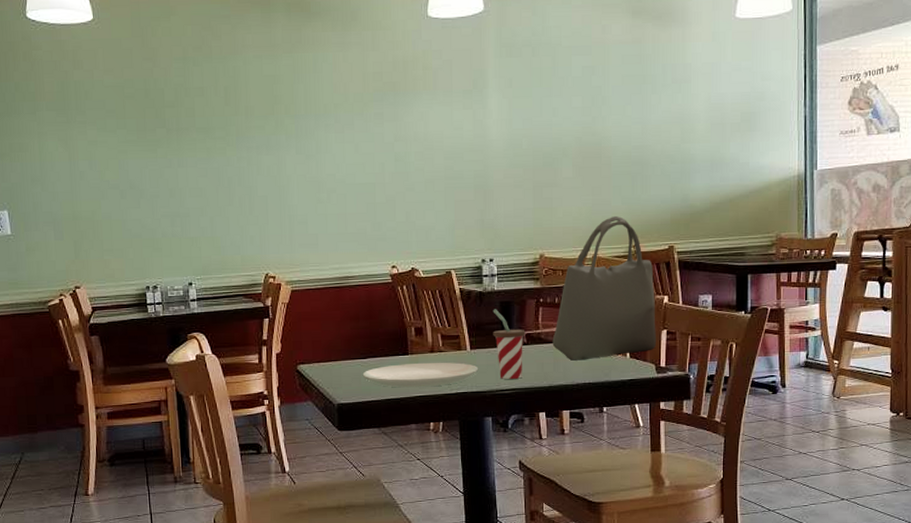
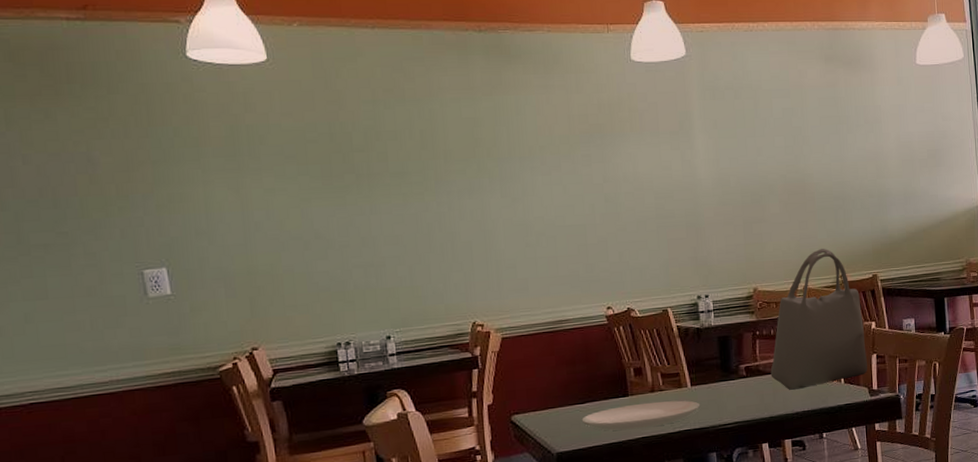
beverage cup: present [493,309,525,379] -> none [711,344,744,414]

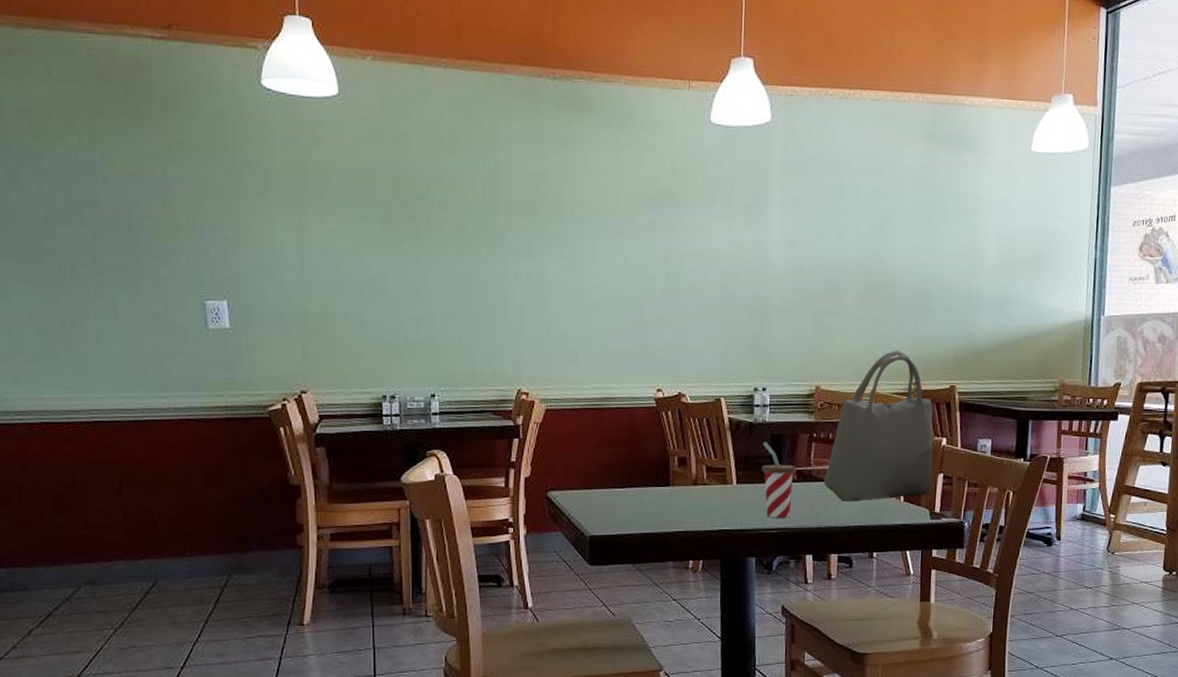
plate: present [581,400,701,431] -> none [618,495,745,522]
beverage cup: none [711,344,744,414] -> present [761,442,796,518]

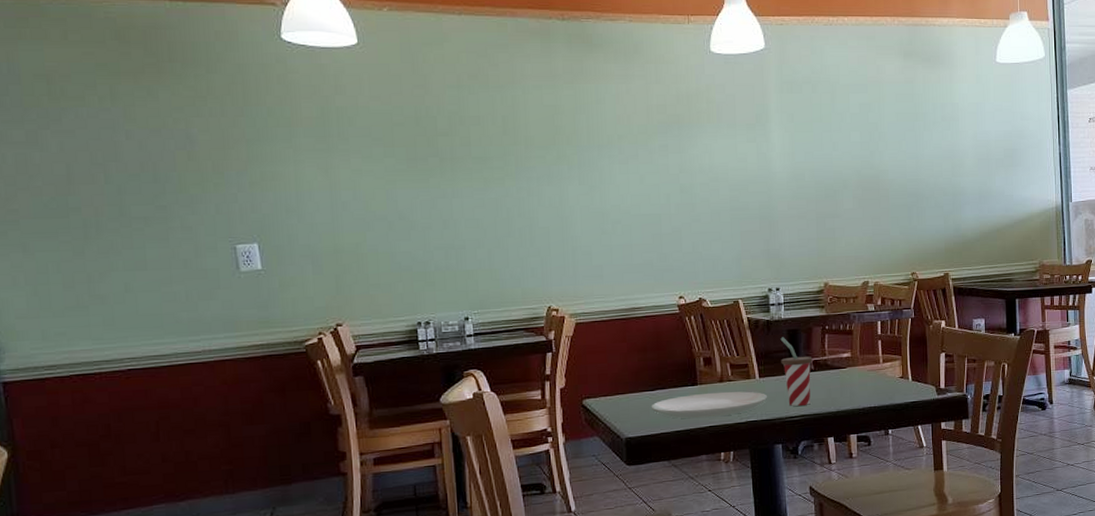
plate: none [618,495,745,522] -> present [651,391,768,419]
handbag: present [823,351,933,501] -> none [838,246,936,385]

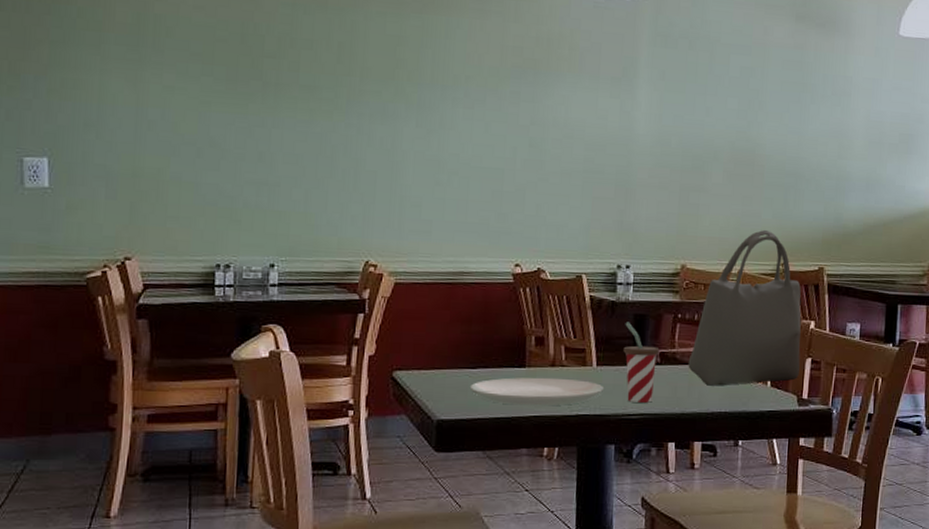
handbag: none [838,246,936,385] -> present [688,230,802,386]

